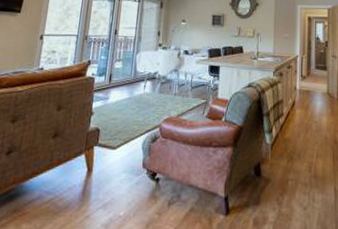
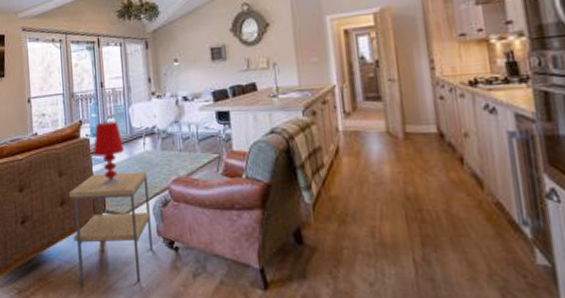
side table: none [58,110,143,214] -> present [68,171,153,283]
table lamp: none [96,64,126,121] -> present [93,121,124,185]

